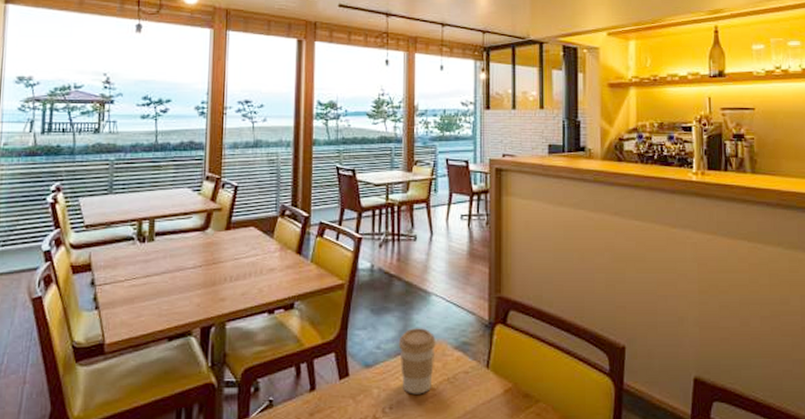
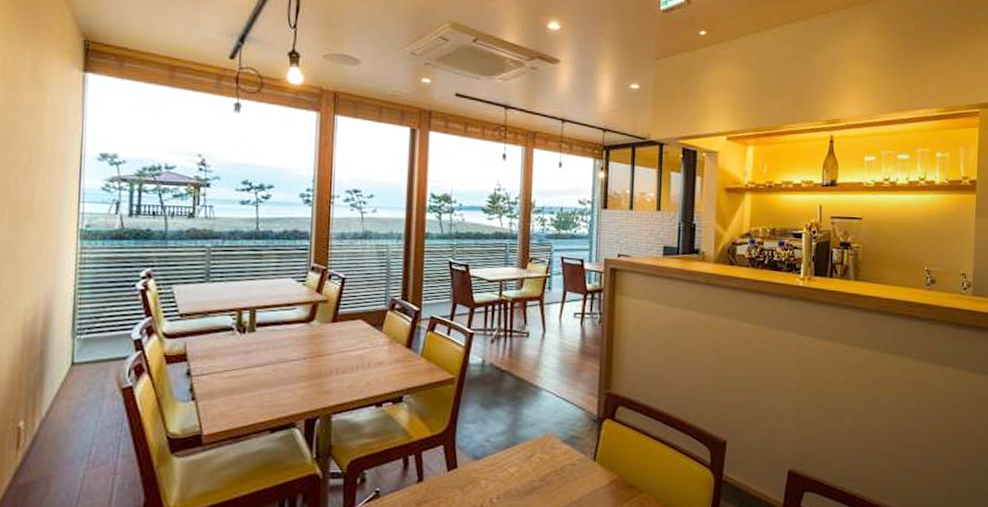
coffee cup: present [398,328,436,394] -> none [507,422,545,485]

